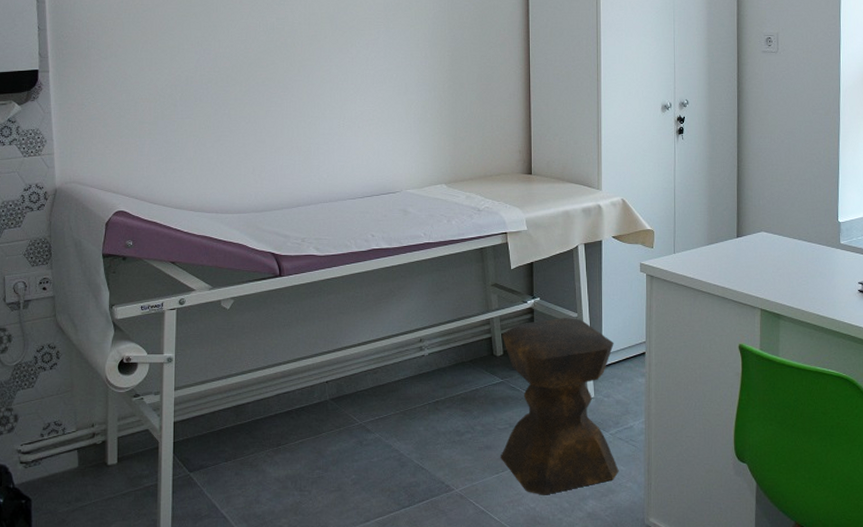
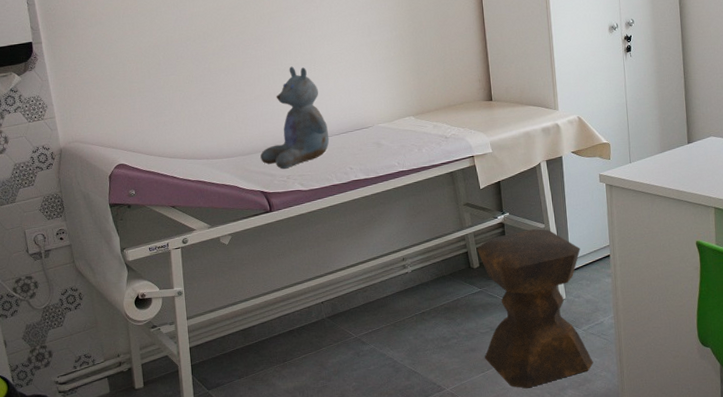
stuffed bear: none [275,119,352,231] -> present [260,66,330,169]

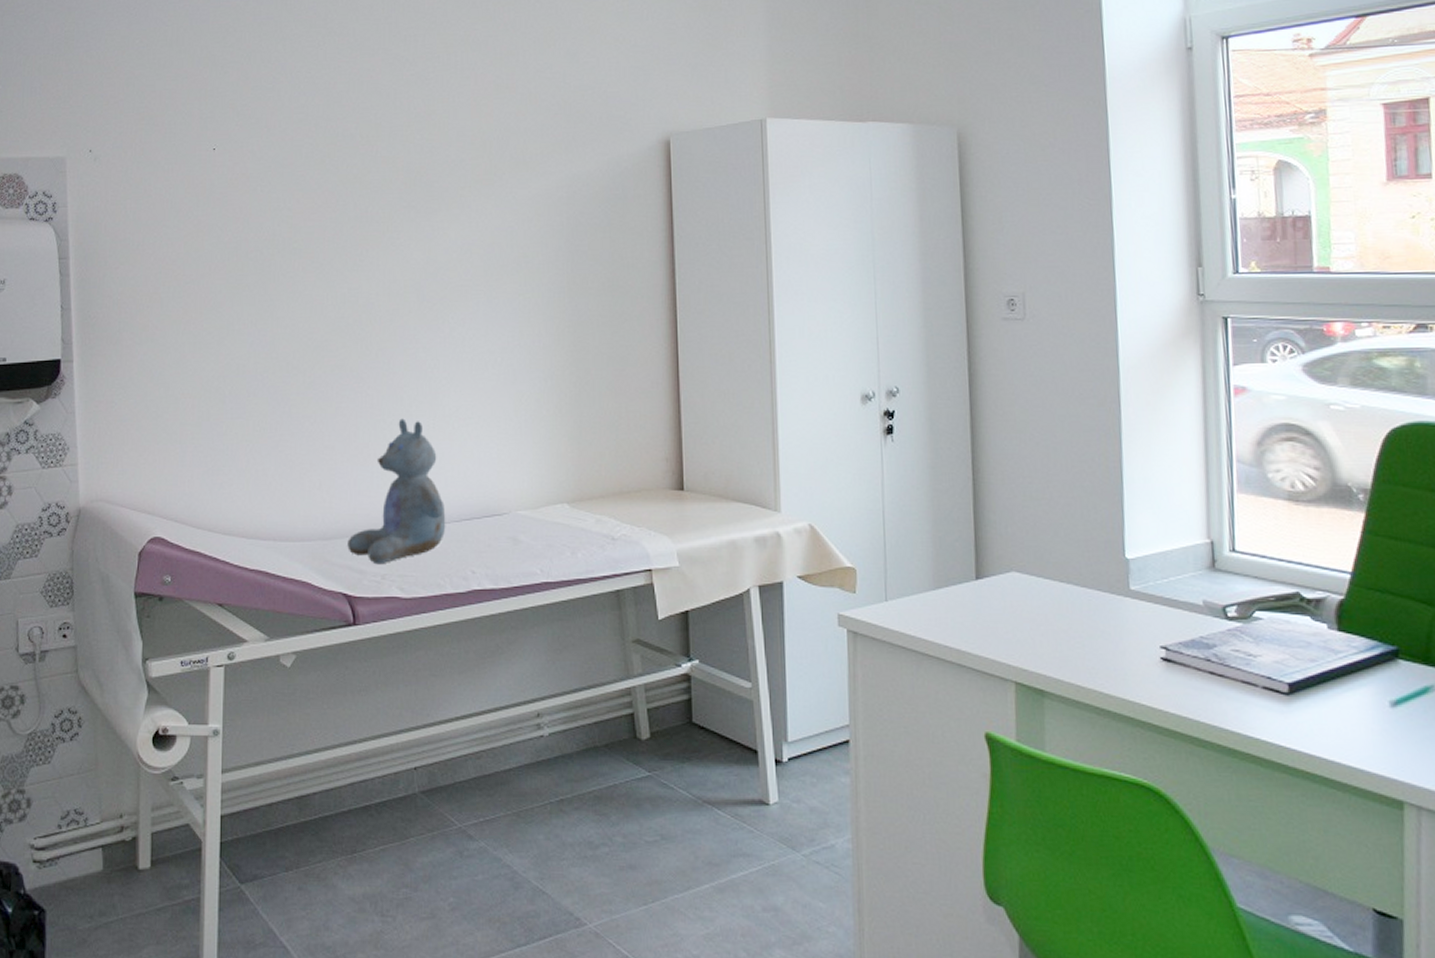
stool: present [476,229,593,389] -> none [647,689,817,939]

